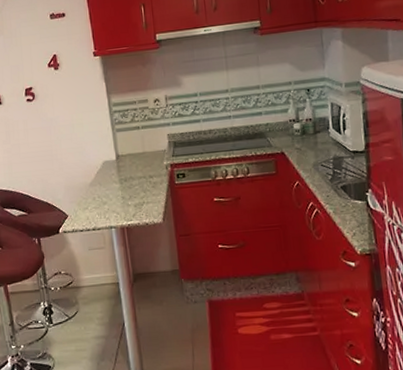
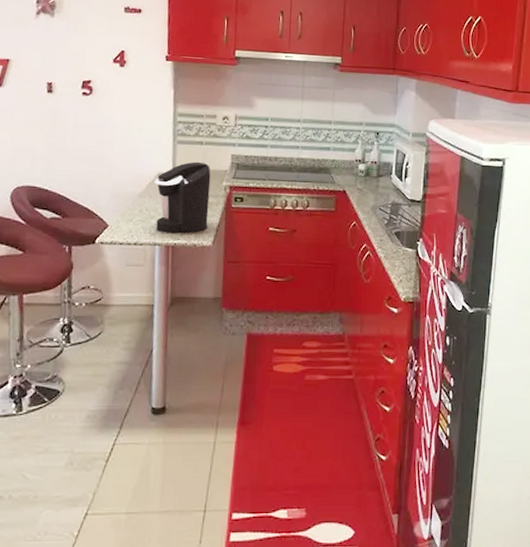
coffee maker: none [101,145,156,217] -> present [154,161,211,234]

